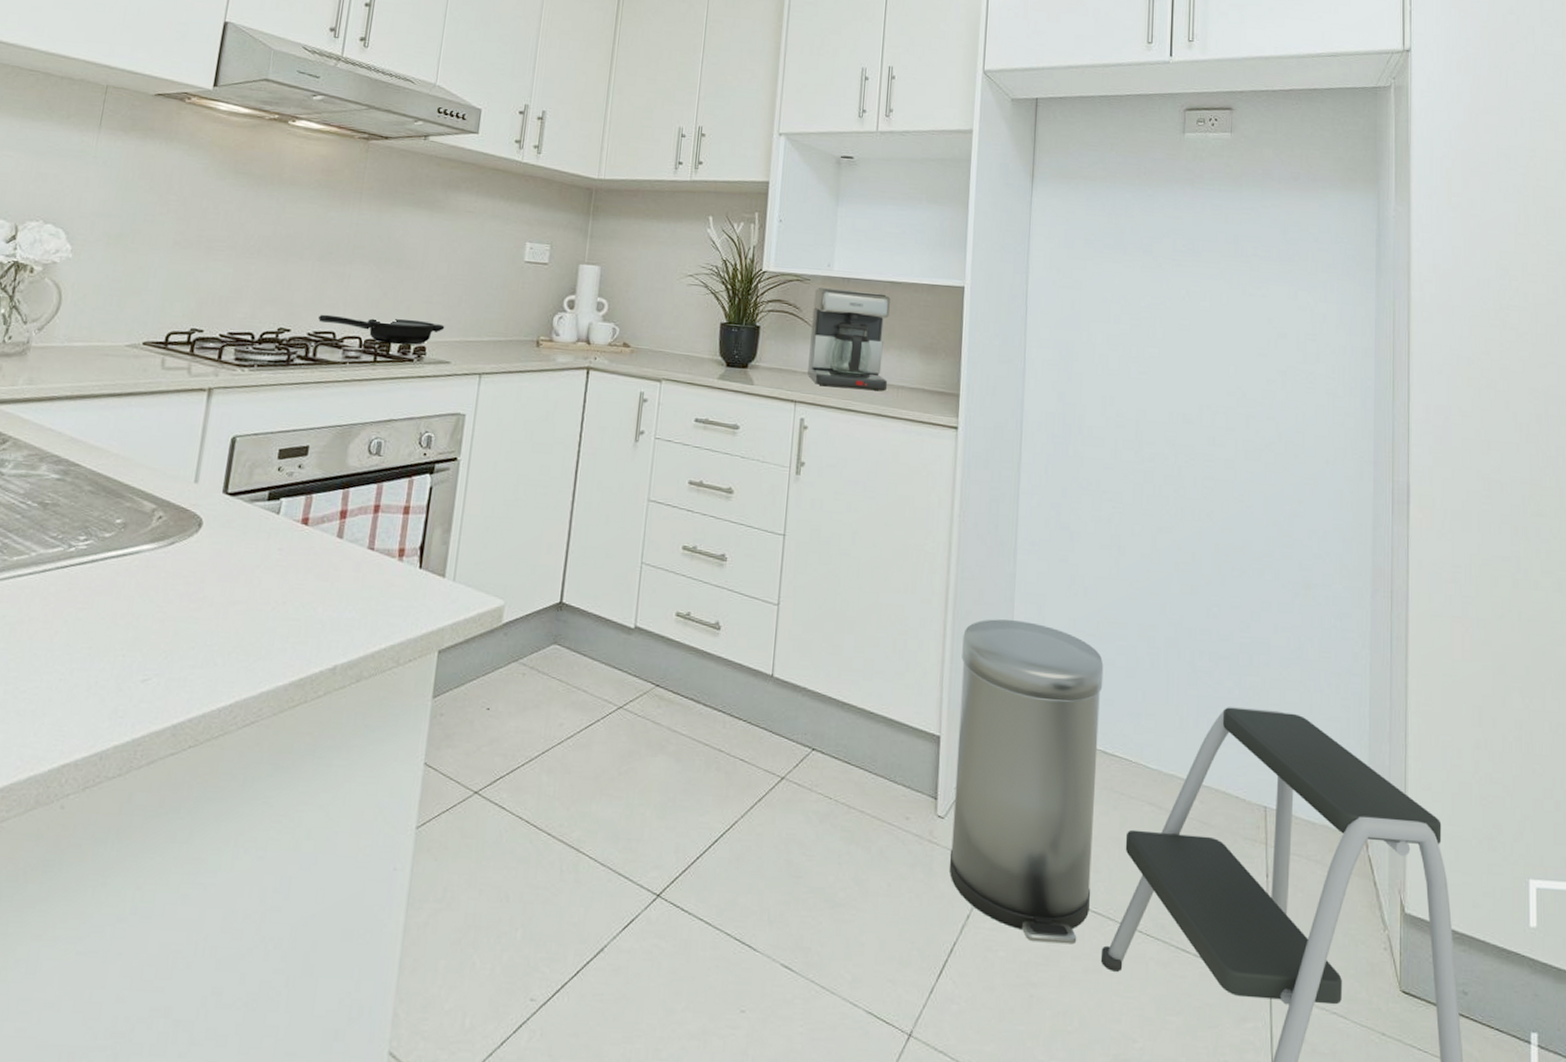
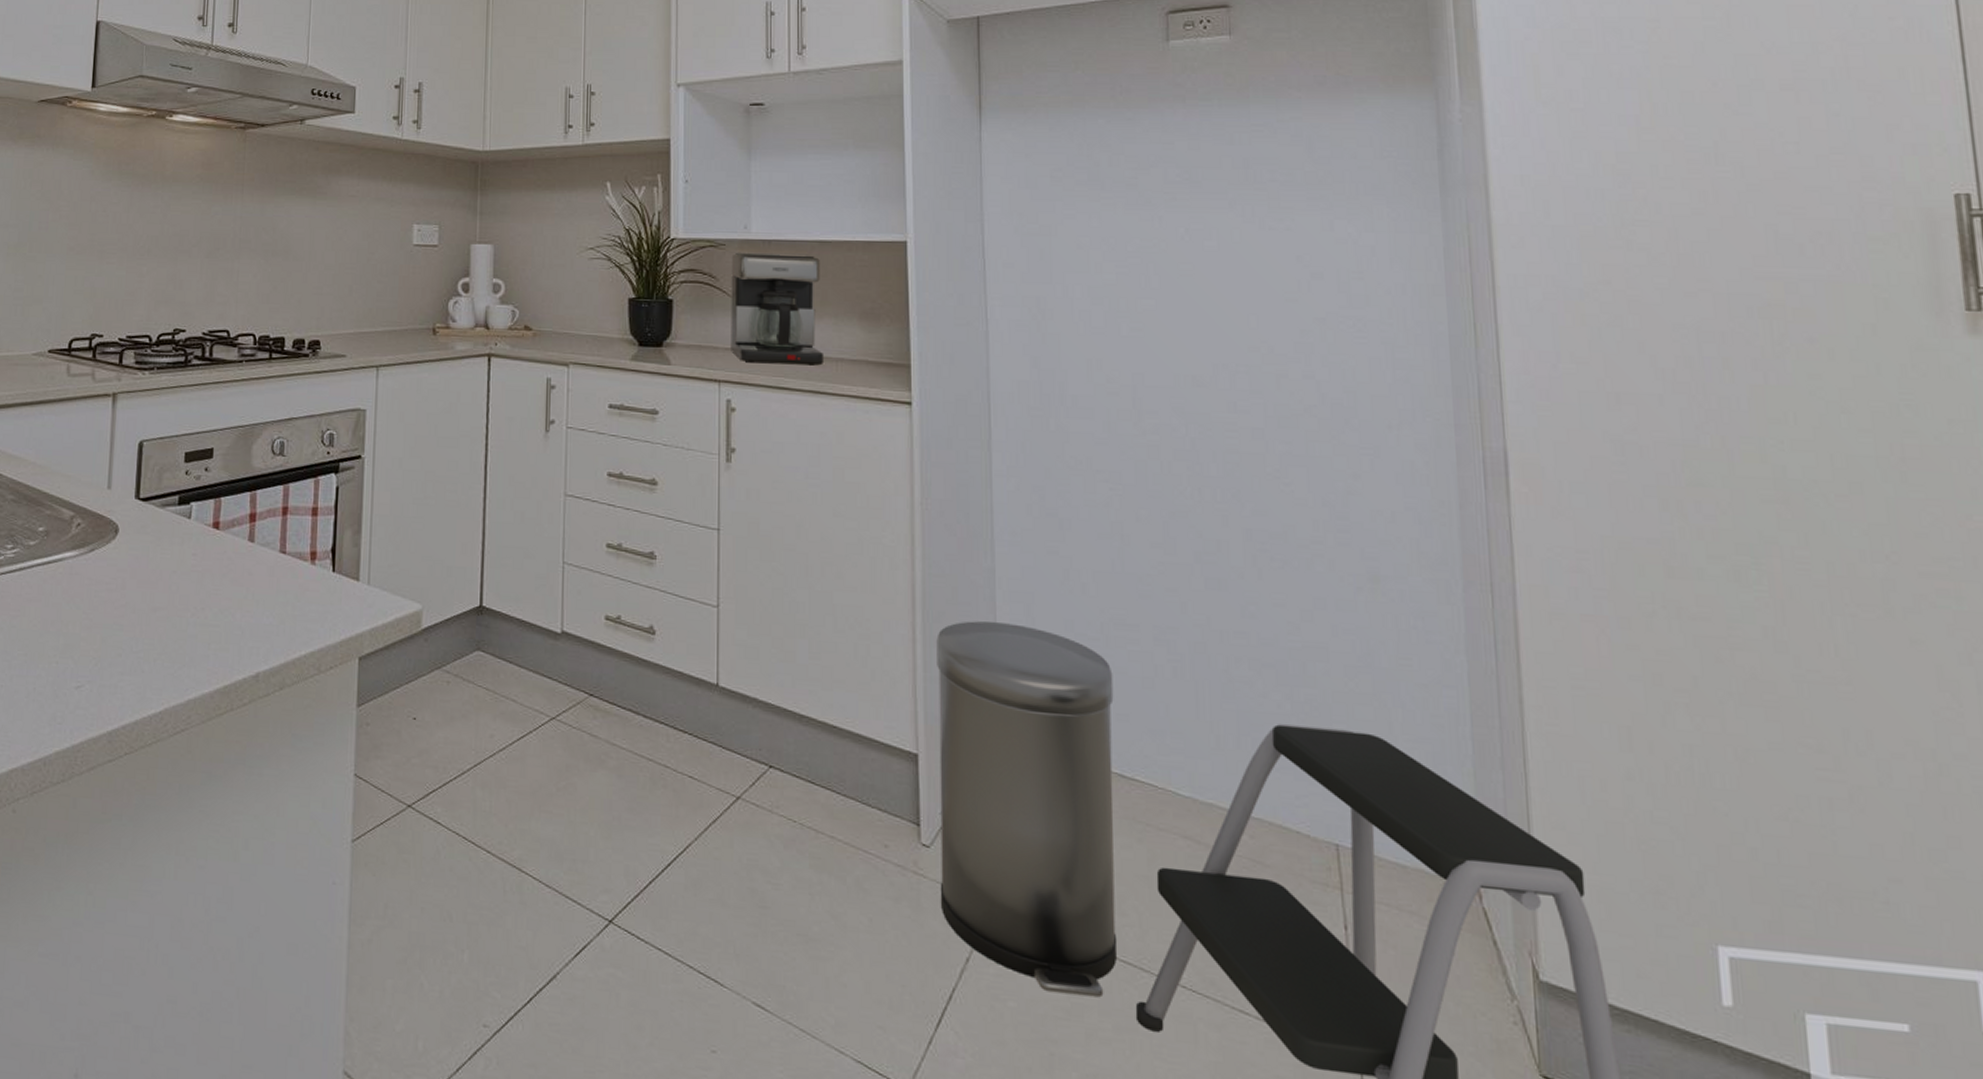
frying pan: present [318,314,445,346] -> none [212,312,338,340]

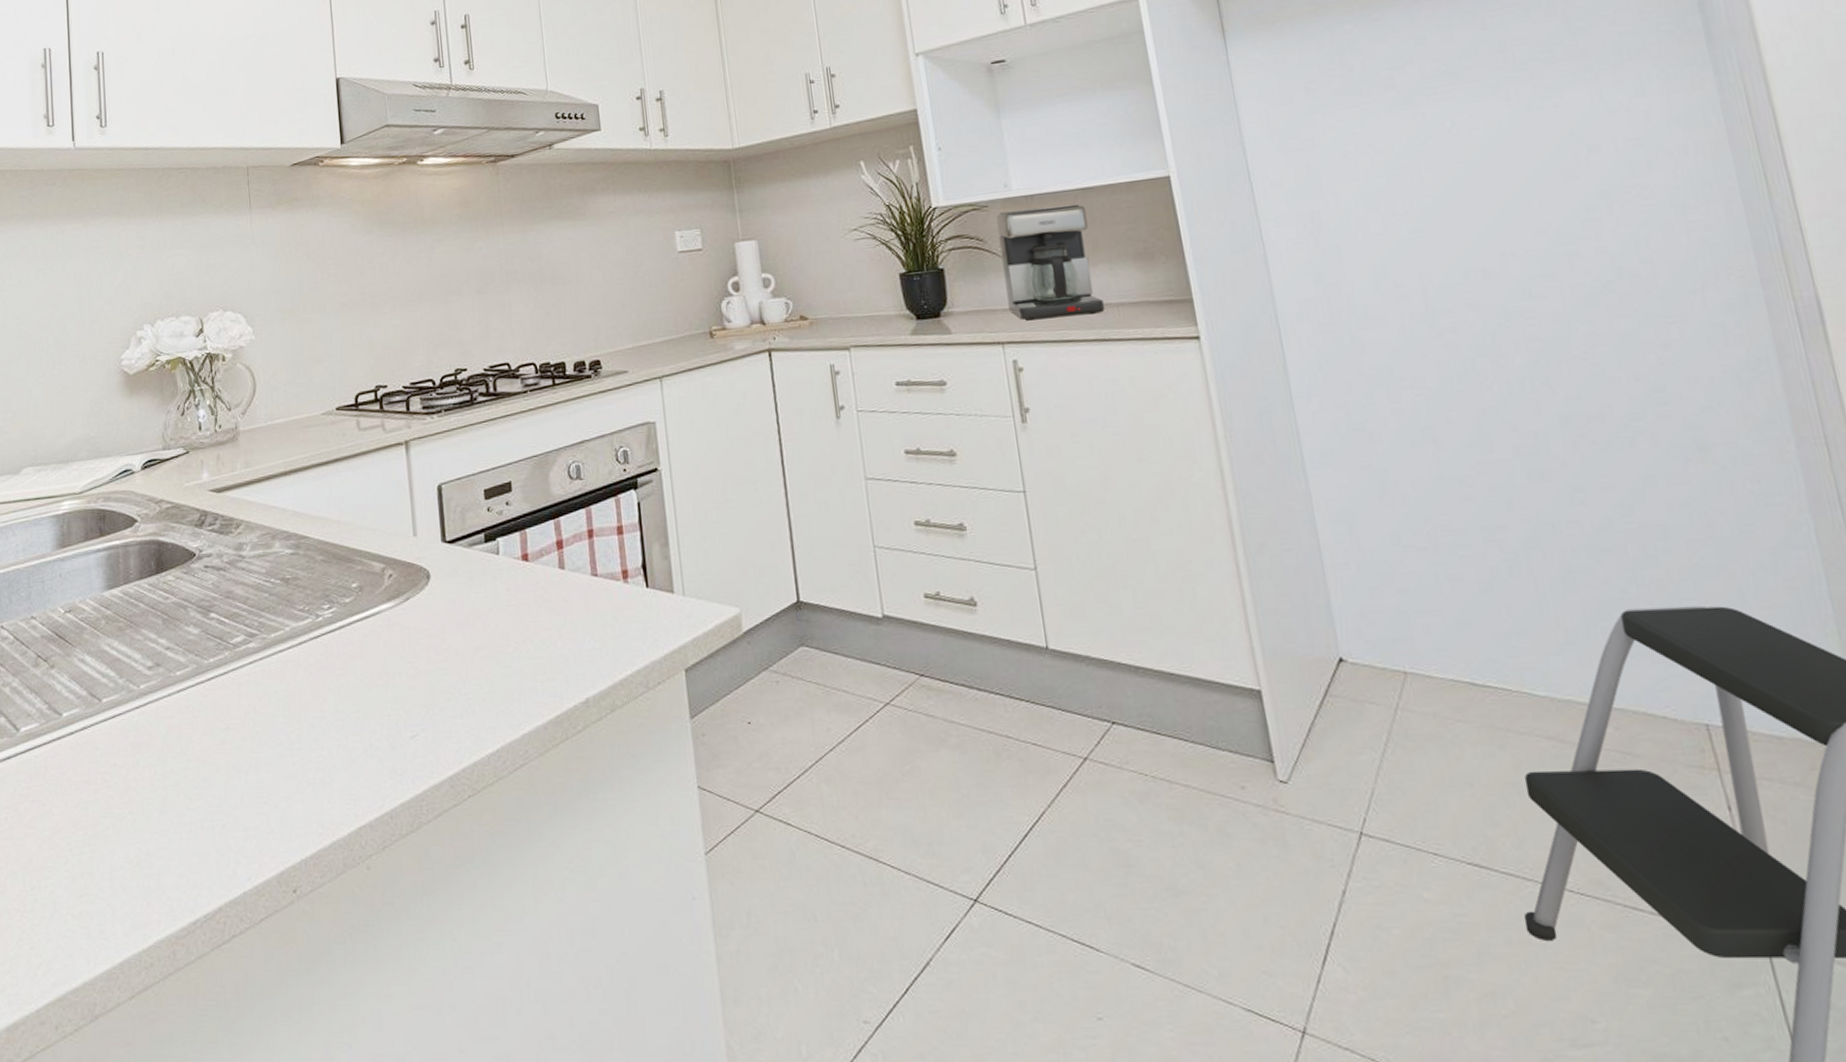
pedal bin: present [936,621,1118,998] -> none [1261,545,1498,915]

